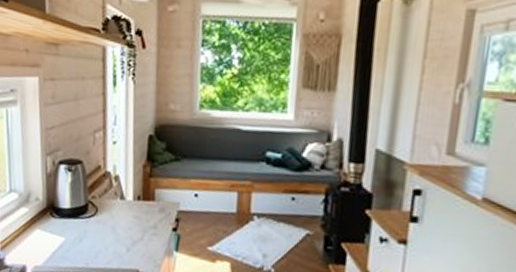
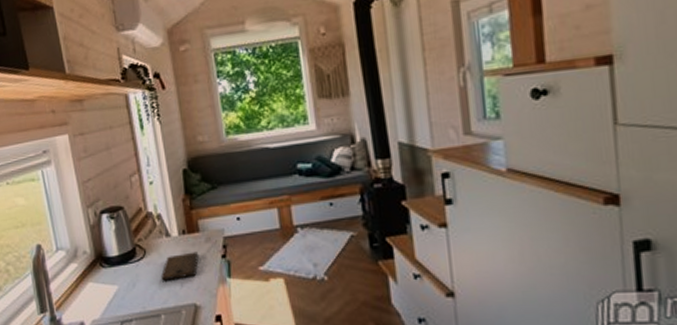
cutting board: none [108,218,149,243] -> present [161,251,199,281]

